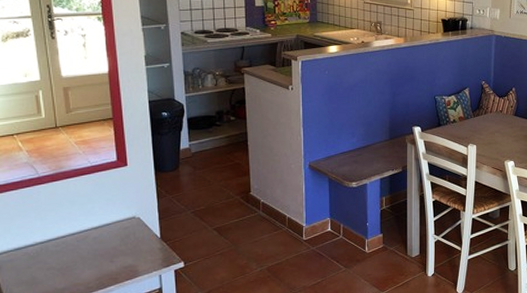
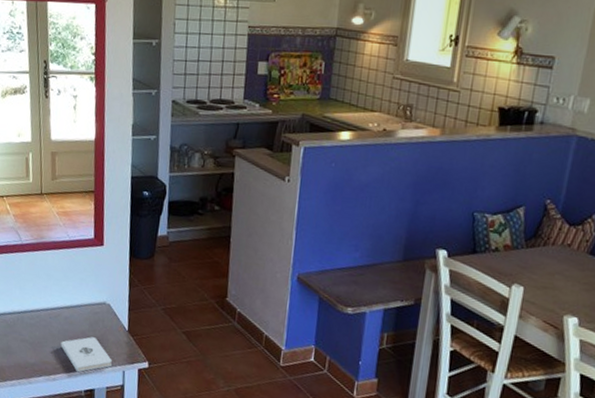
notepad: none [92,250,147,286] -> present [60,336,112,373]

